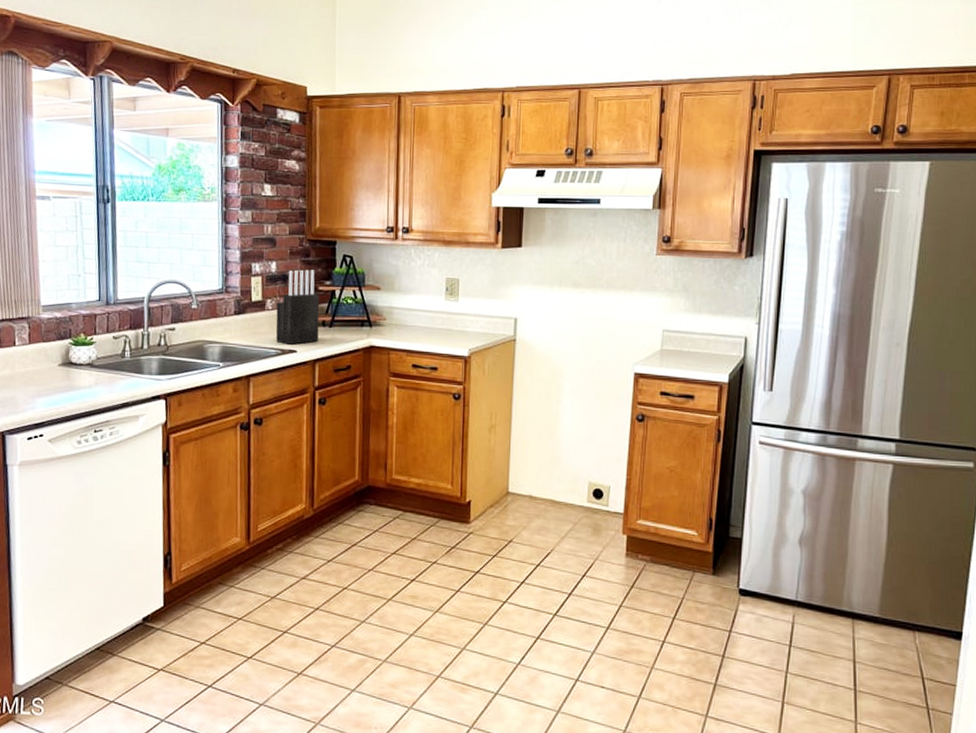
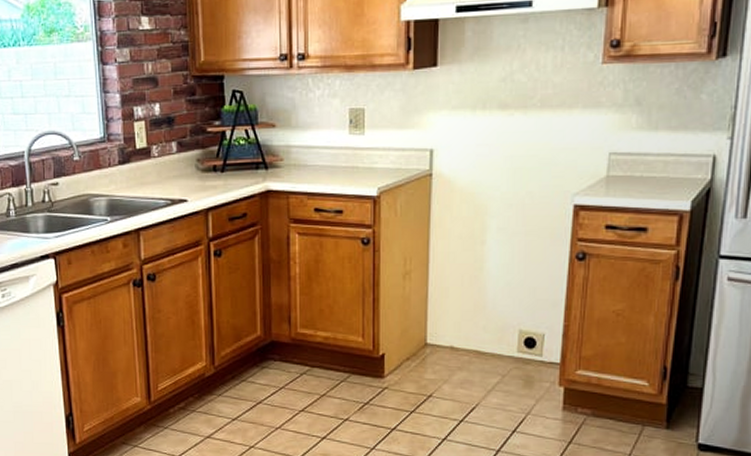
knife block: present [275,269,320,345] -> none [163,109,210,194]

